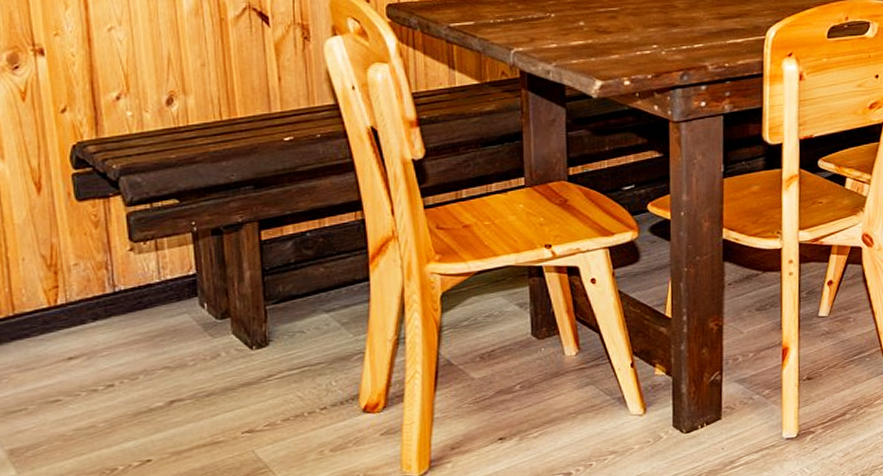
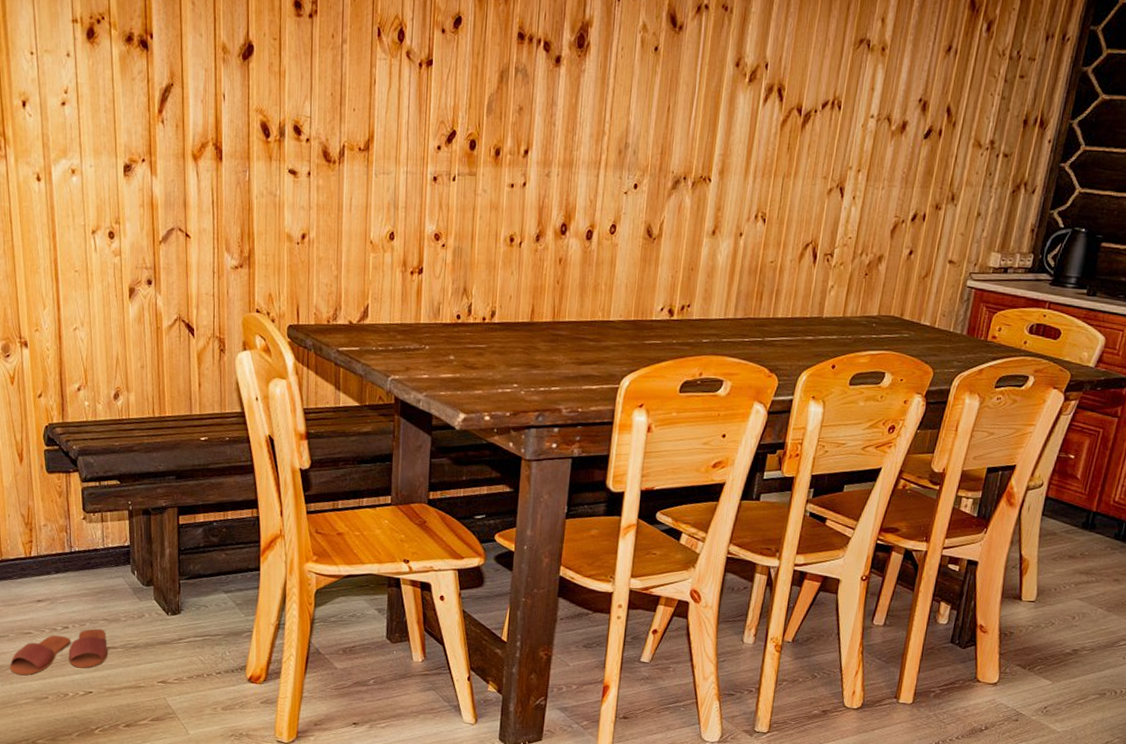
slippers: none [30,380,172,456] -> present [10,628,108,676]

